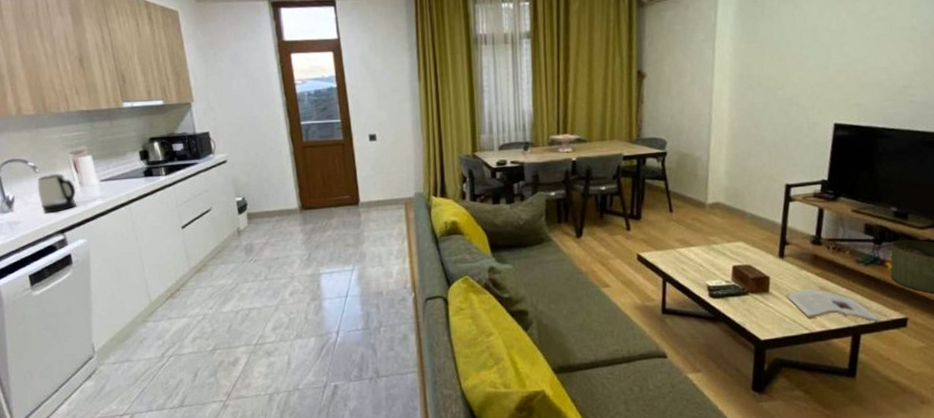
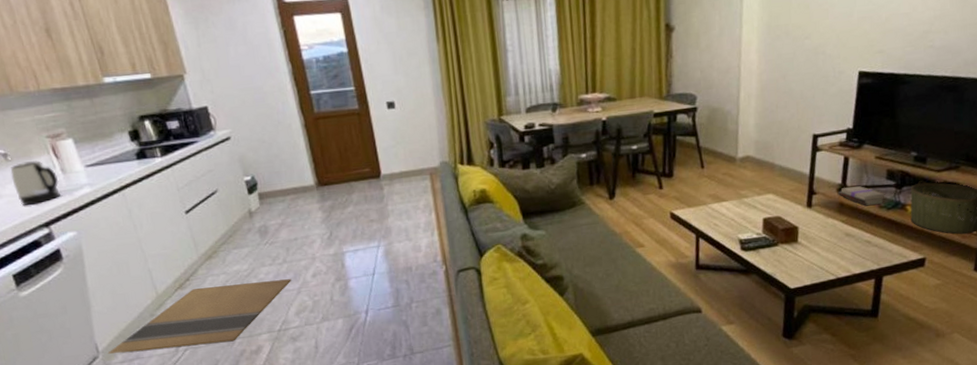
door mat: none [102,296,271,355] -> present [107,279,292,354]
magazine: present [786,289,883,323] -> none [814,235,903,265]
books: none [811,239,863,260] -> present [837,186,885,206]

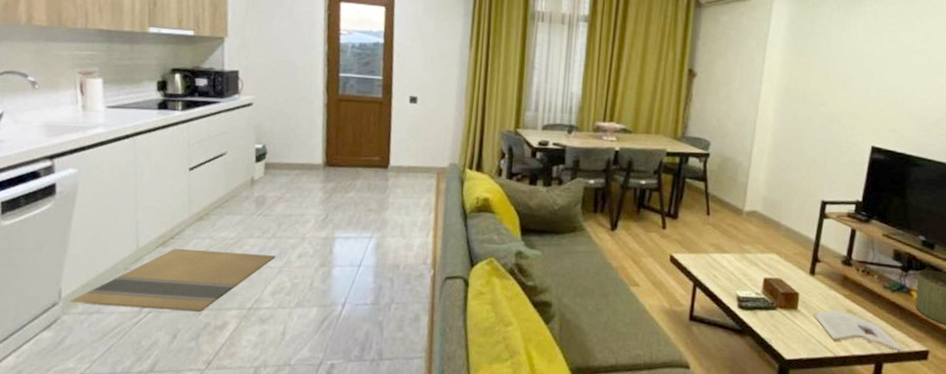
kettle: present [10,160,60,206] -> none [31,92,77,136]
magazine: none [814,235,903,265] -> present [814,310,905,353]
books: present [837,186,885,206] -> none [842,260,891,285]

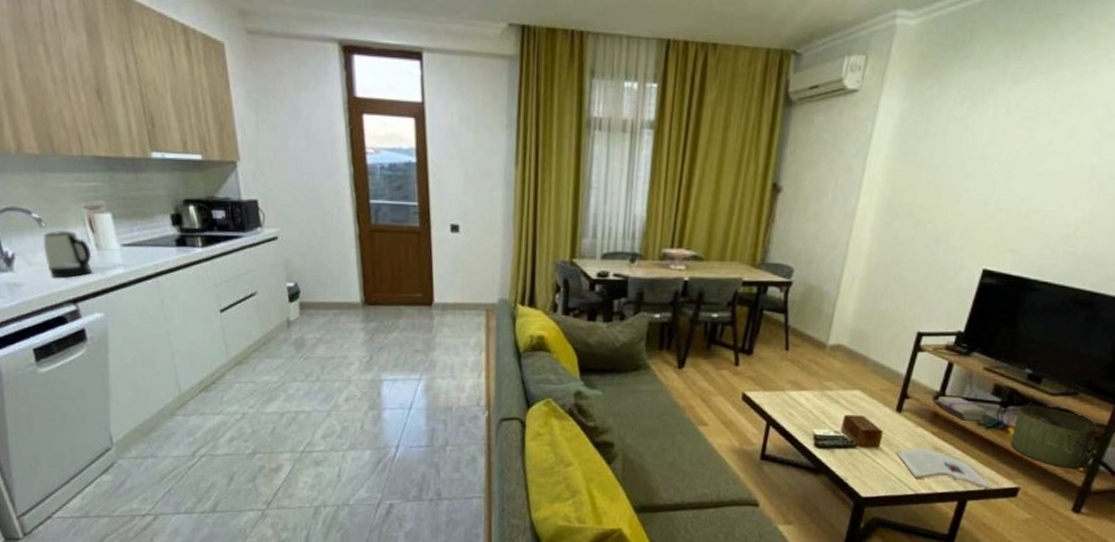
kettle: none [31,92,77,136] -> present [43,230,92,278]
door mat: present [69,249,276,312] -> none [121,394,323,455]
books: none [842,260,891,285] -> present [933,396,987,421]

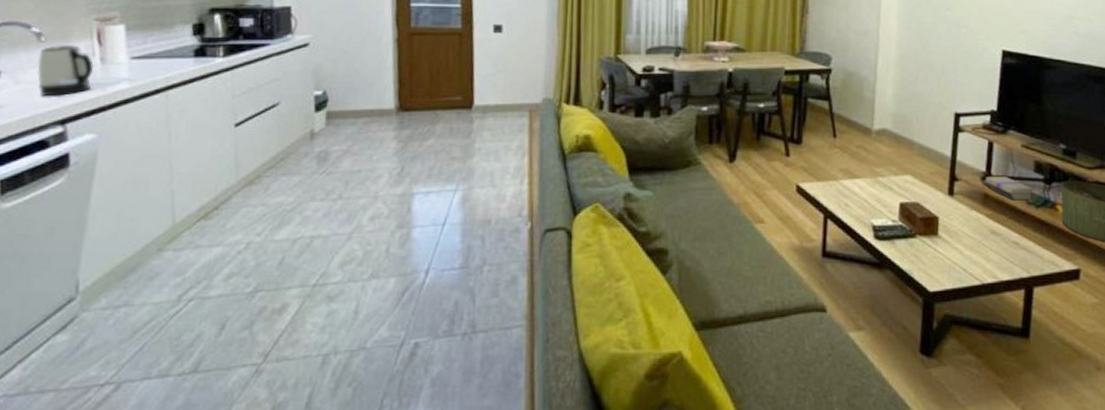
magazine: present [896,447,993,490] -> none [956,232,1056,274]

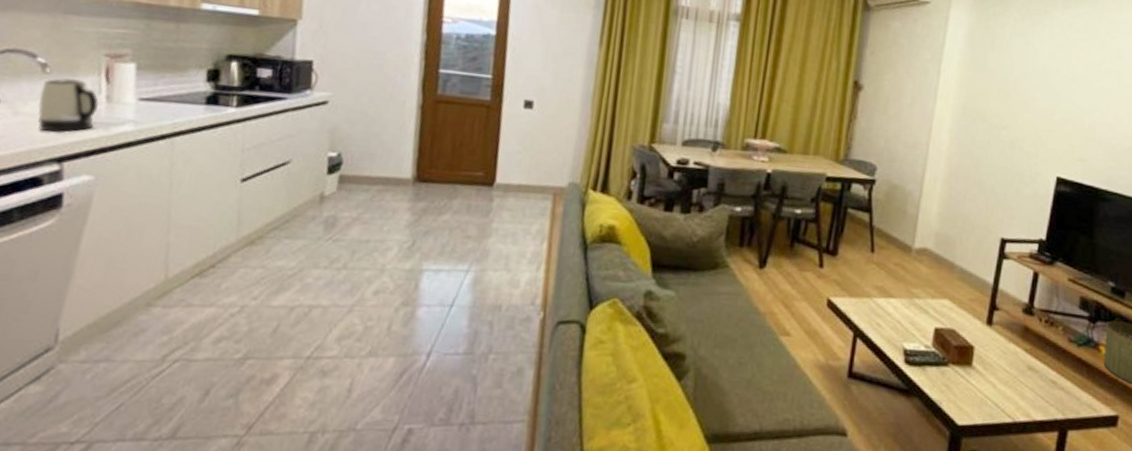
books: present [981,177,1033,201] -> none [1022,309,1077,338]

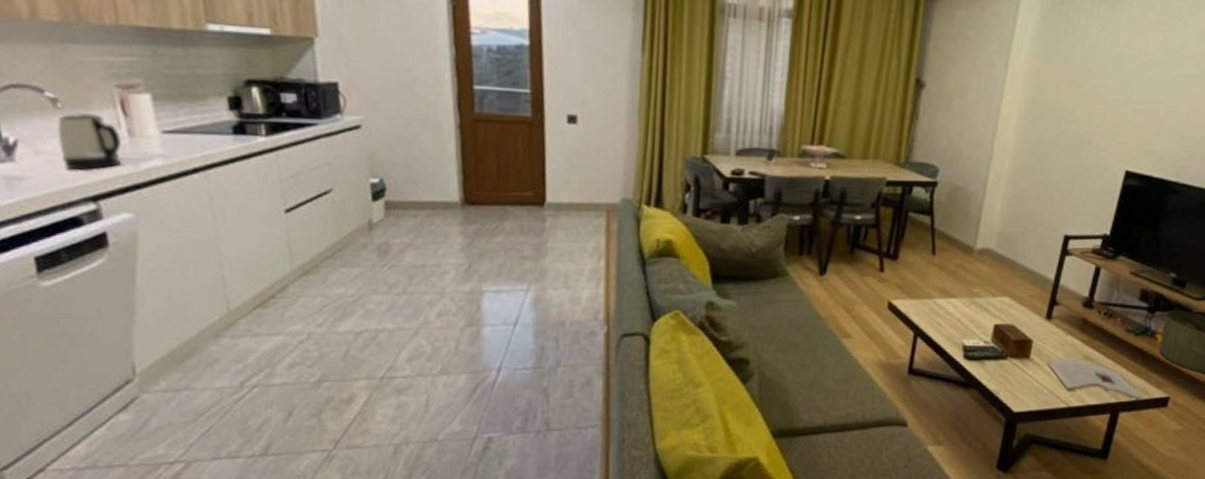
magazine: none [990,366,1092,418] -> present [1047,357,1144,401]

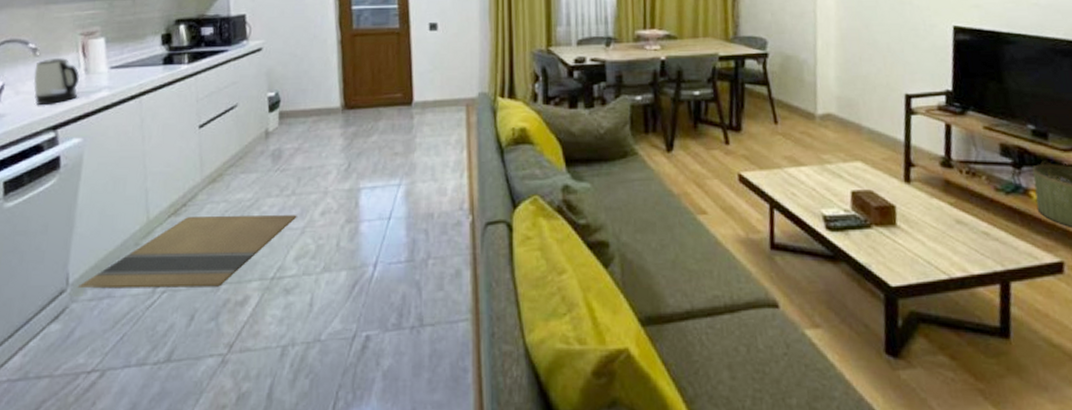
door mat: none [147,310,409,384] -> present [77,215,297,288]
magazine: present [1047,357,1144,401] -> none [916,222,1035,267]

